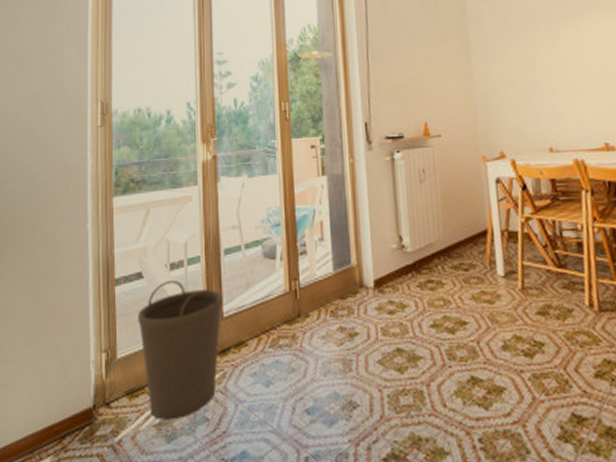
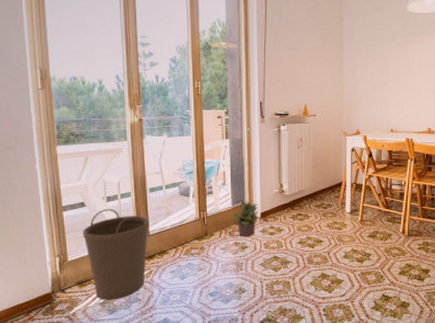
potted plant: none [331,262,371,319] -> present [230,200,259,237]

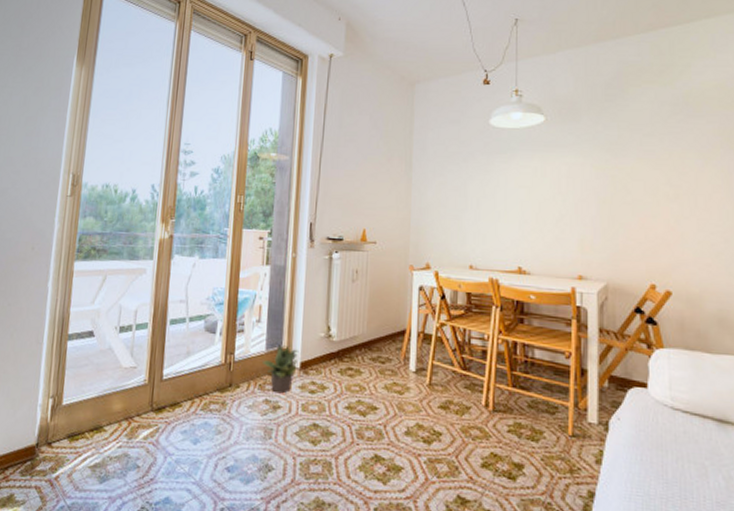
basket: present [83,209,150,300] -> none [85,341,165,464]

